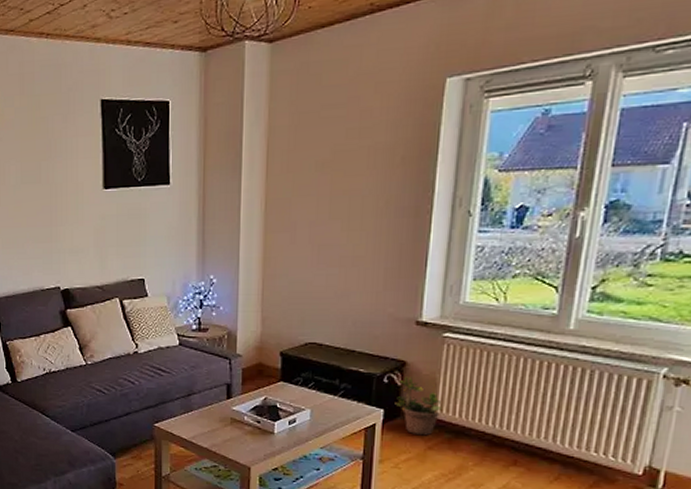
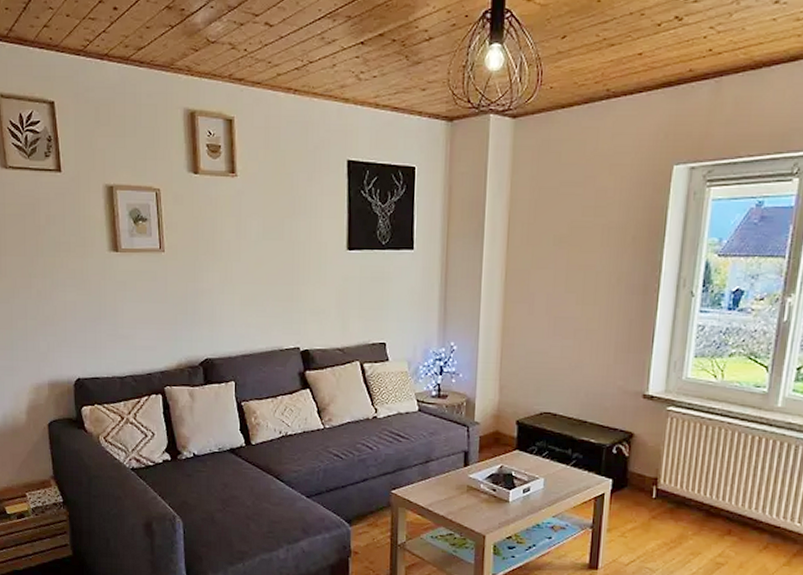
potted plant: present [395,376,442,436] -> none [622,448,665,506]

